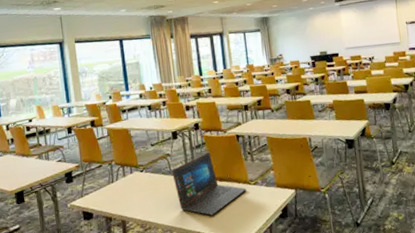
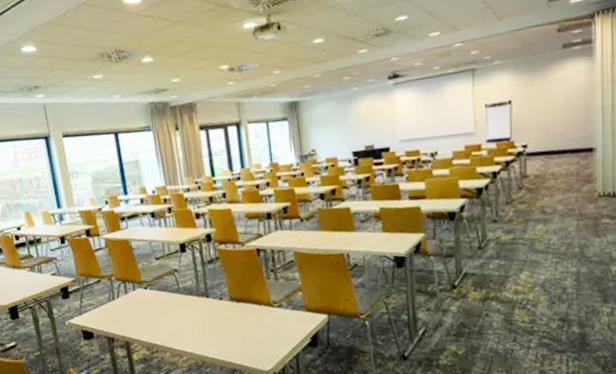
laptop: present [172,151,247,216] -> none [180,267,269,340]

